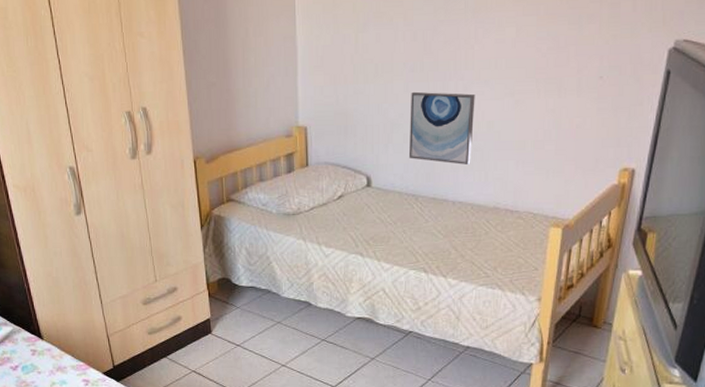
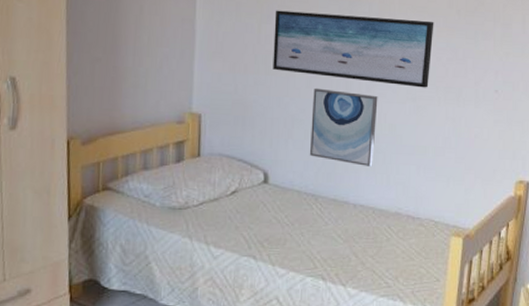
wall art: none [370,11,534,82] -> present [273,10,434,88]

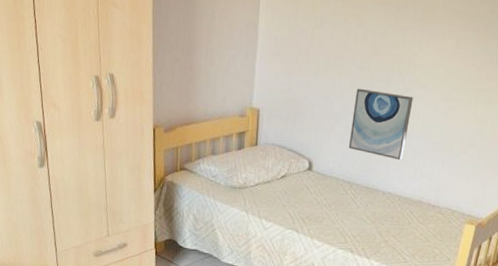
wall art: present [273,10,434,88] -> none [322,15,474,91]

